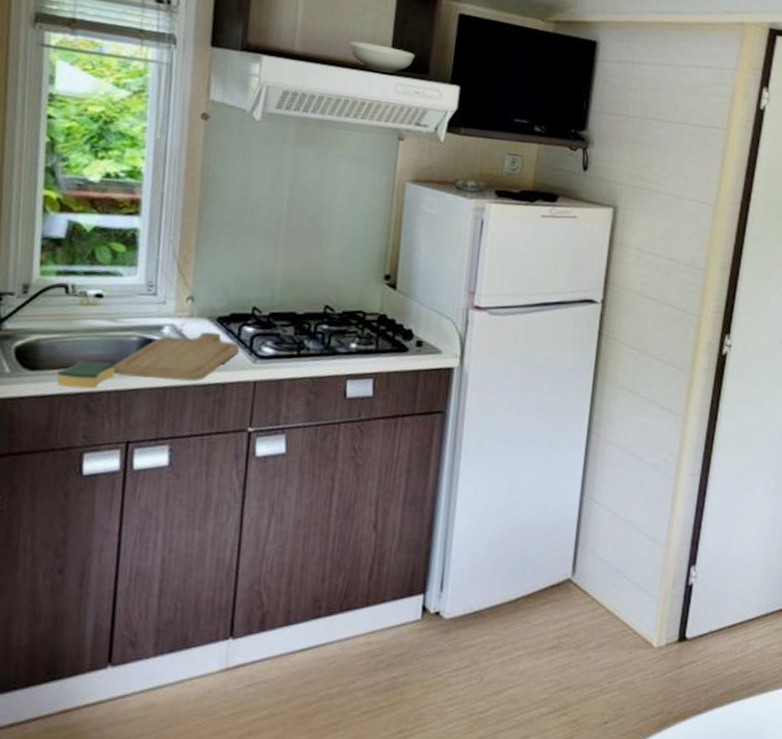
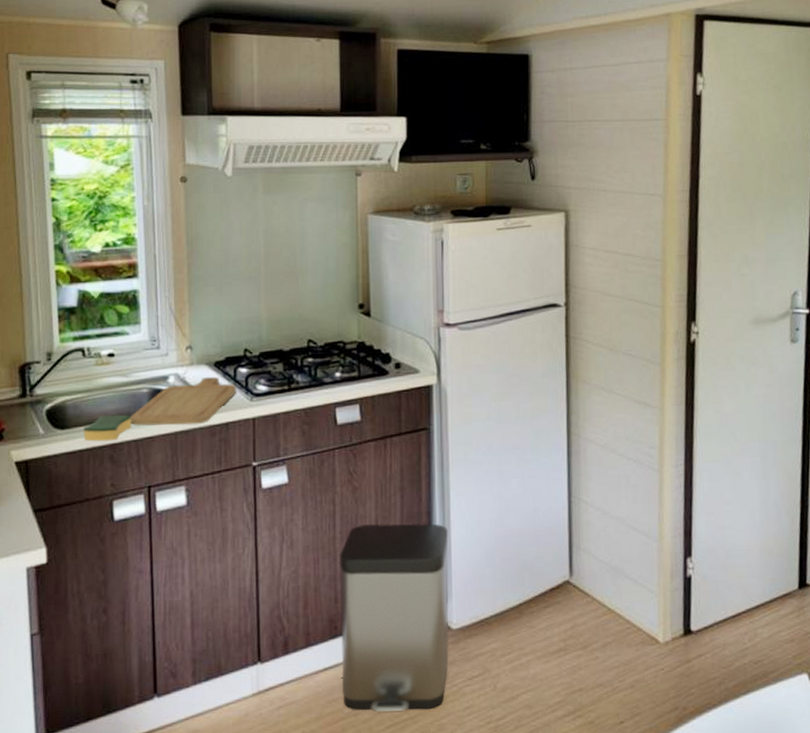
pedal bin: none [319,504,453,699] -> present [339,523,450,713]
bowl: present [349,41,416,73] -> none [302,90,363,116]

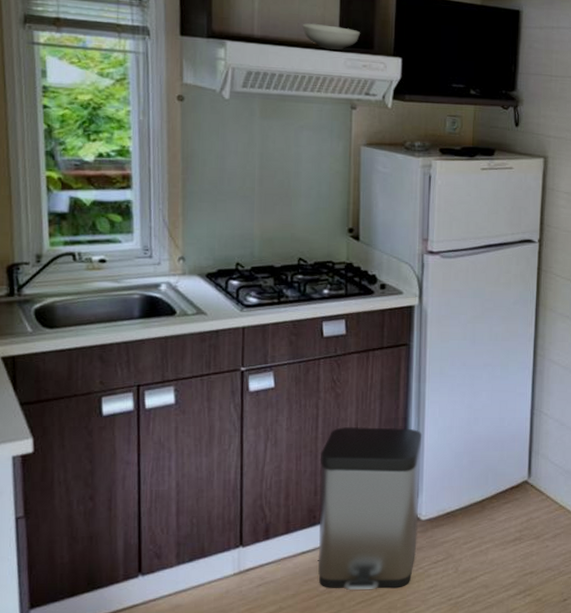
sponge: present [83,414,132,442] -> none [72,317,122,342]
chopping board: present [130,376,237,427] -> none [120,286,228,331]
bowl: none [302,90,363,116] -> present [302,23,361,50]

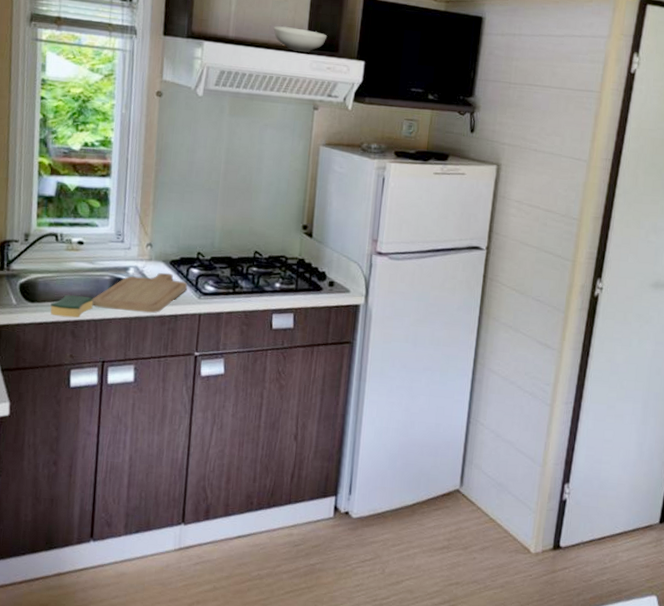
sponge: none [72,317,122,342] -> present [50,295,94,318]
chopping board: none [120,286,228,331] -> present [91,272,188,314]
pedal bin: present [318,427,422,591] -> none [251,418,359,583]

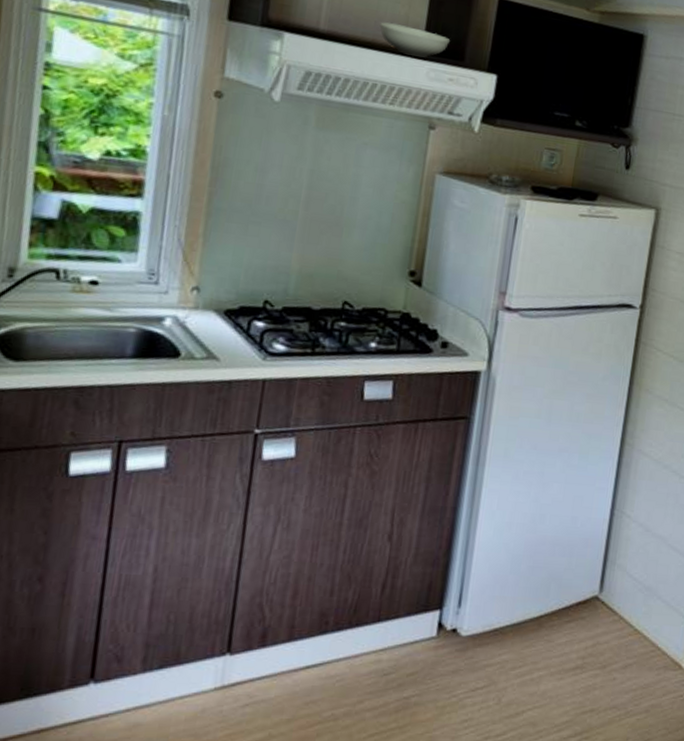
sponge: present [50,295,94,318] -> none [42,352,110,383]
chopping board: present [91,272,188,314] -> none [107,325,249,379]

